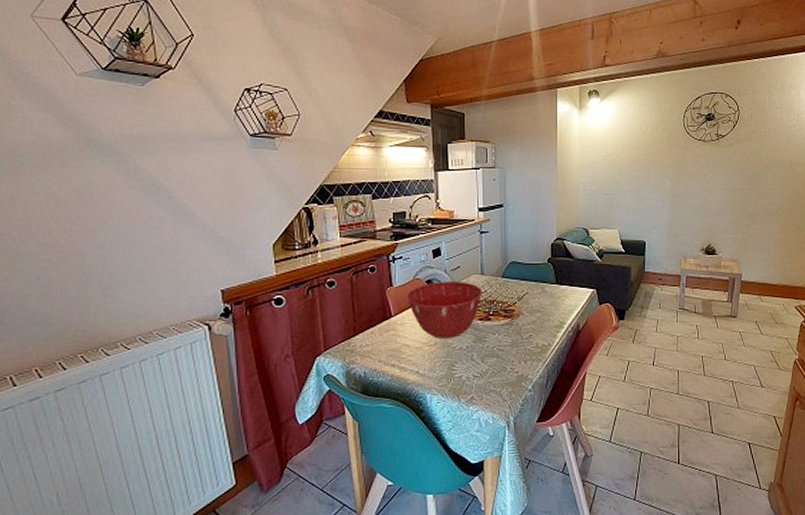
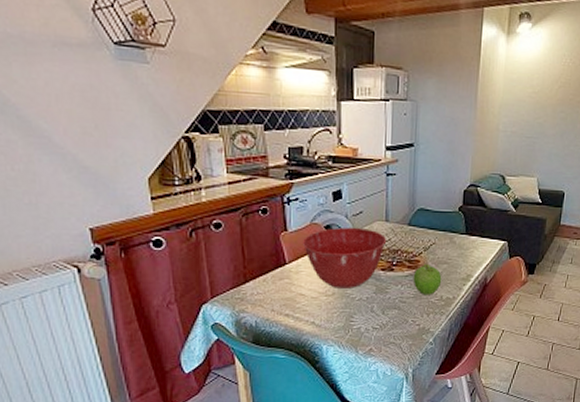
fruit: none [509,312,537,343] -> present [413,263,442,295]

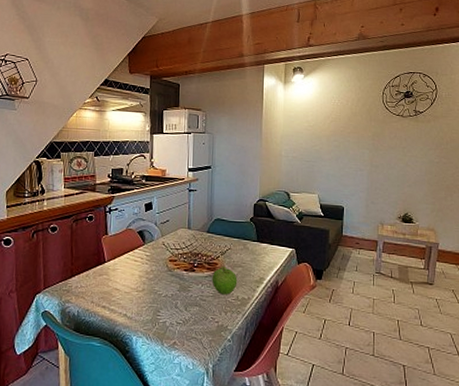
mixing bowl: present [302,227,387,288] -> none [119,232,189,286]

